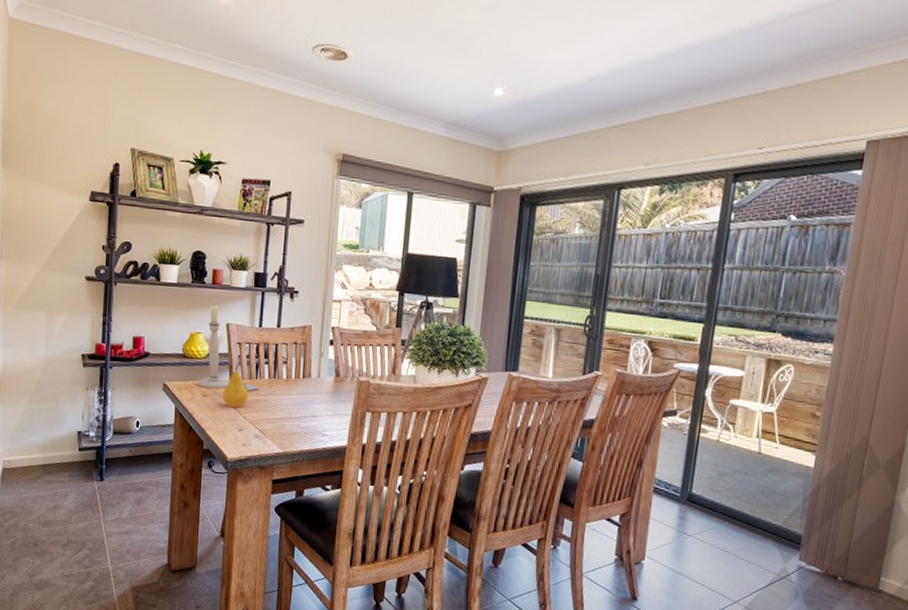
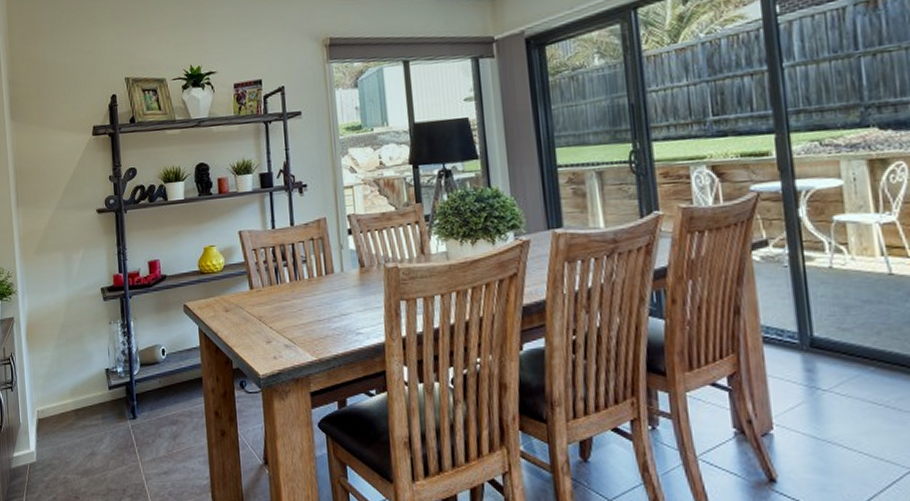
candlestick: present [198,303,258,392] -> none [218,212,281,304]
fruit: present [223,363,249,408] -> none [245,270,272,319]

